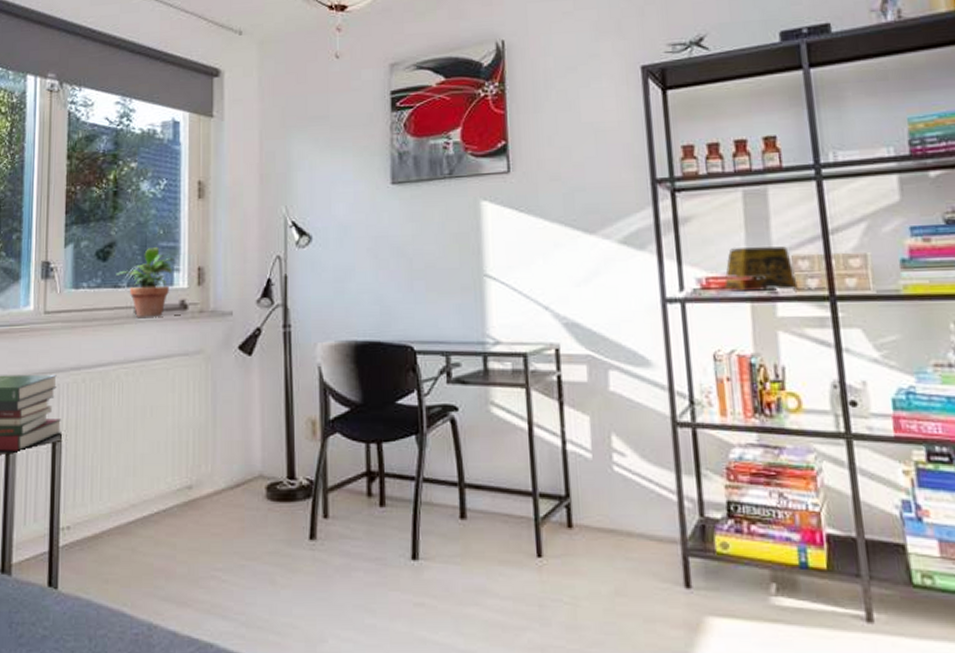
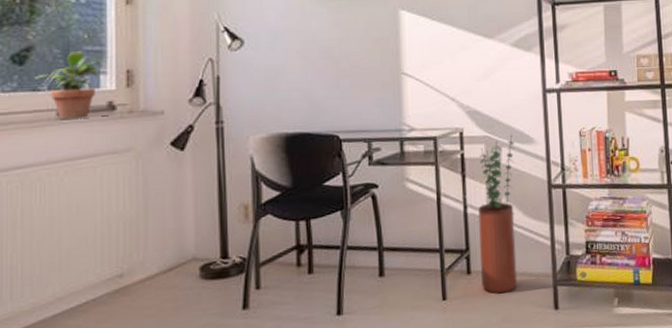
vase: none [580,352,634,558] -> present [478,133,518,294]
decorative box: present [724,246,798,291] -> none [589,48,640,83]

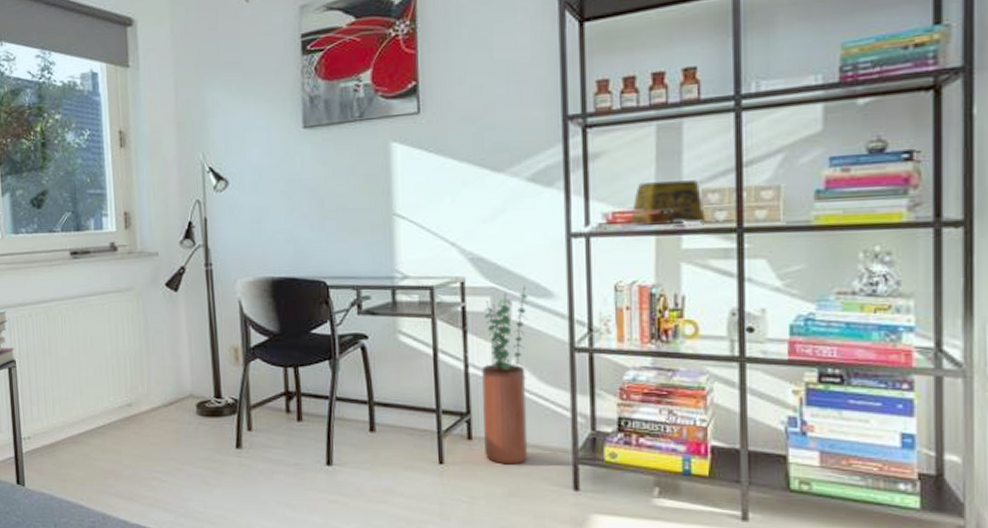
potted plant: present [35,51,102,119] -> none [50,195,104,259]
decorative box: none [589,48,640,83] -> present [631,180,705,225]

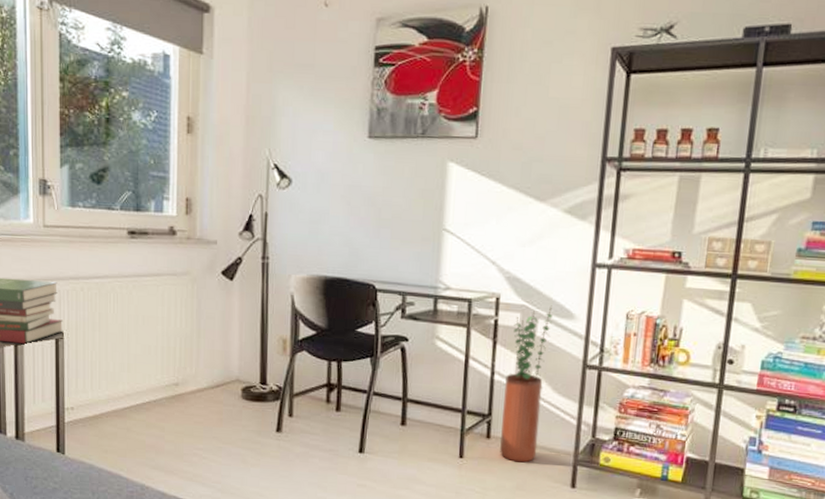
decorative box: present [631,180,705,225] -> none [647,226,709,266]

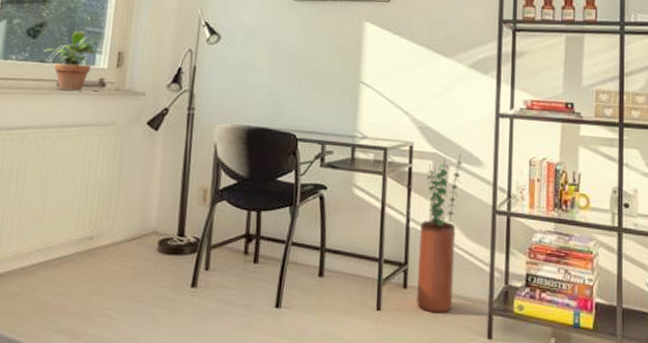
potted plant: none [110,176,166,239] -> present [43,31,99,91]

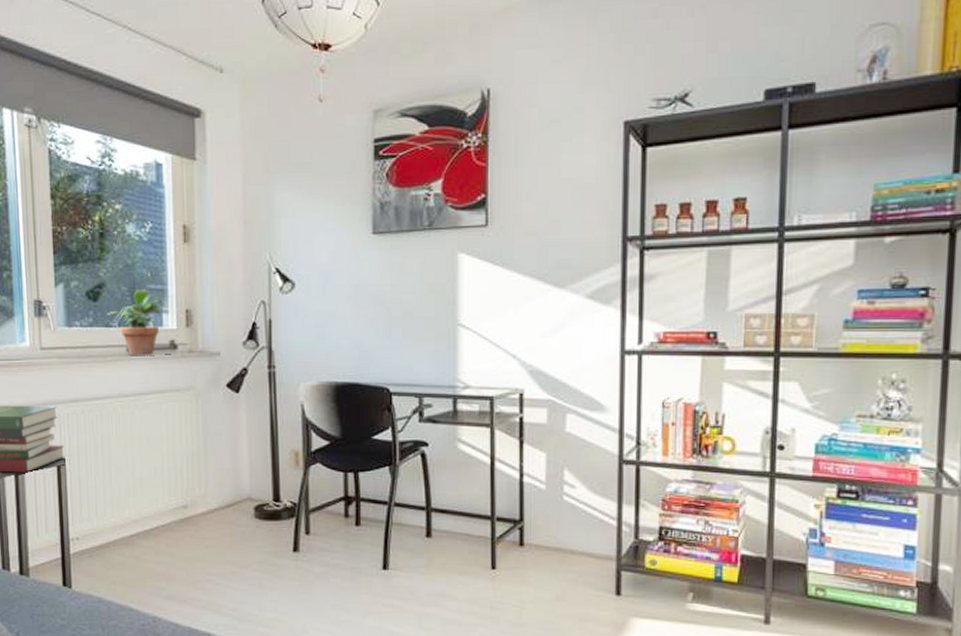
vase: present [417,153,462,313] -> none [535,398,582,571]

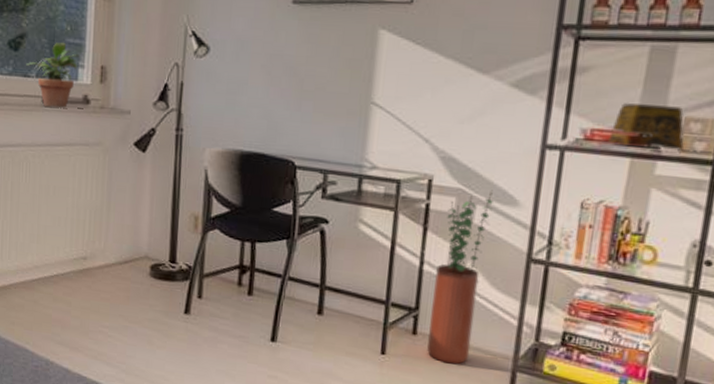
vase: none [535,398,582,571] -> present [427,190,493,365]
decorative box: none [680,305,747,346] -> present [608,103,684,151]

